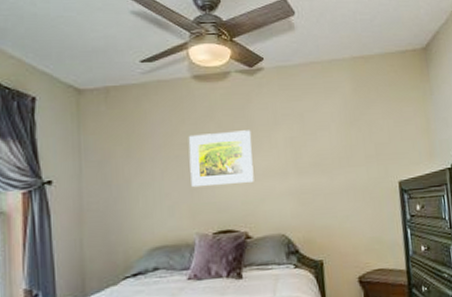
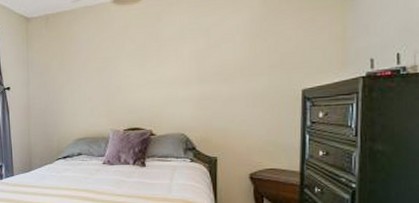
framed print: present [188,130,254,188] -> none [107,45,160,93]

